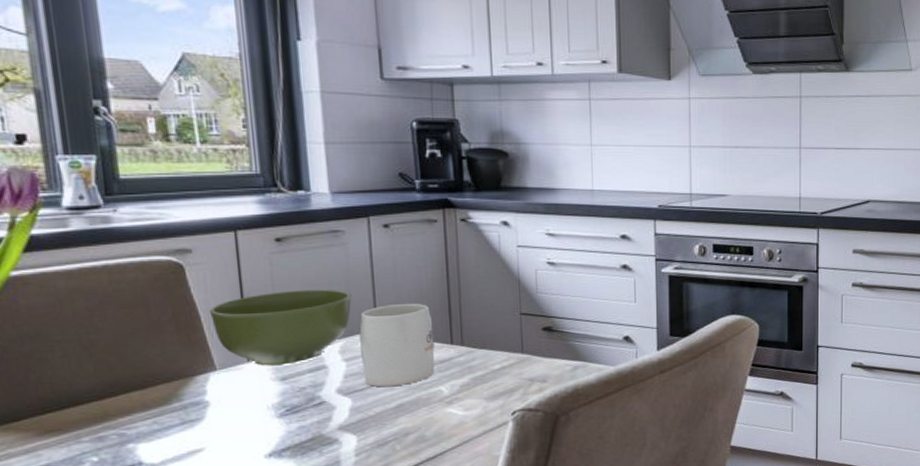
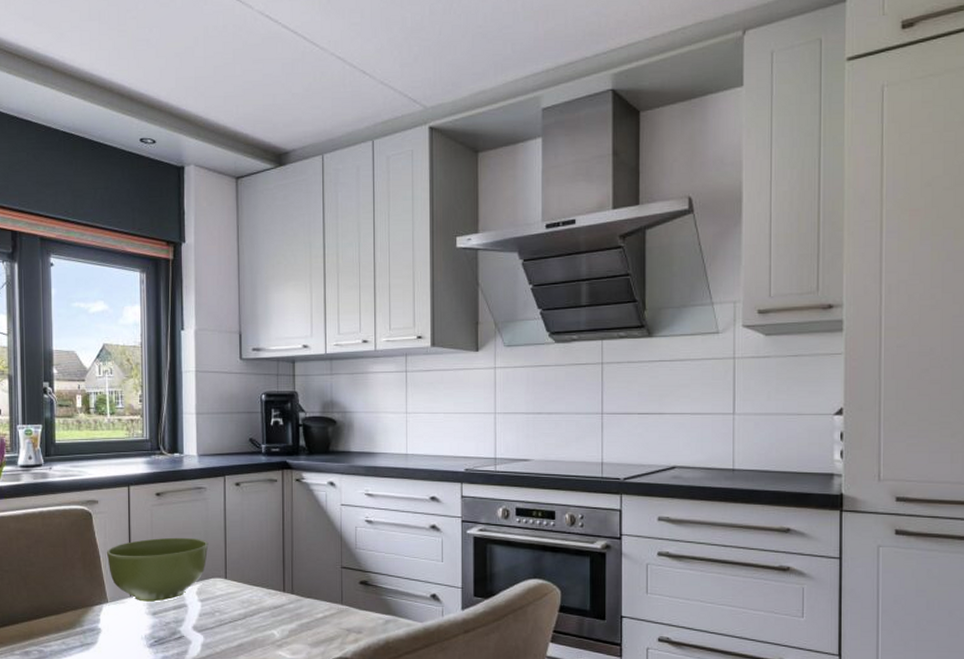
mug: present [359,303,435,387] -> none [212,552,270,627]

